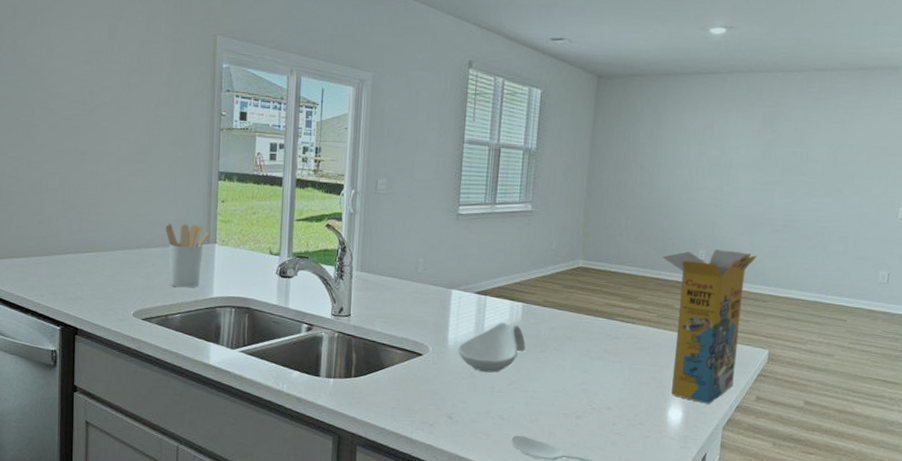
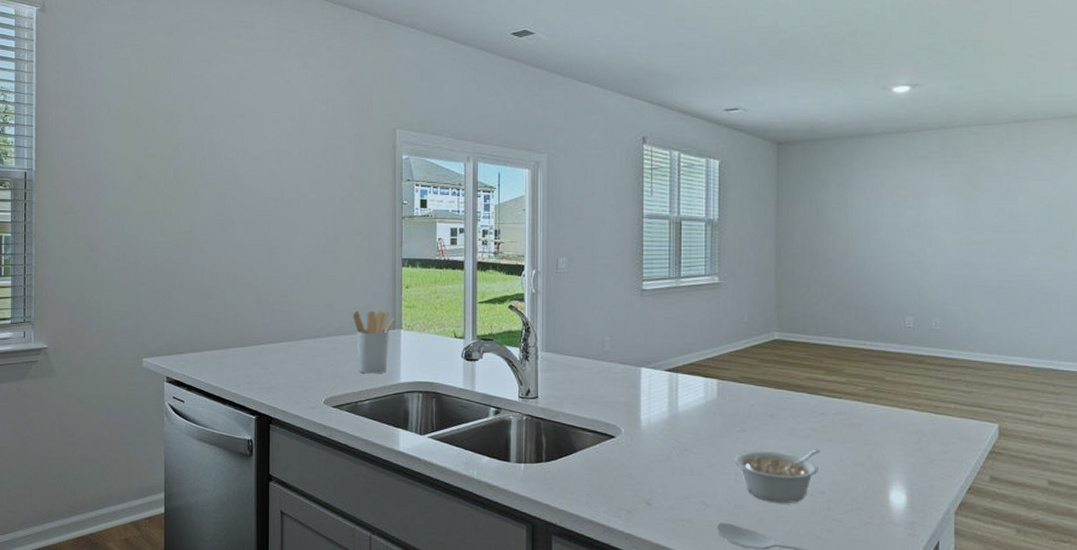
spoon rest: present [458,323,526,373] -> none [652,401,724,455]
legume: none [533,369,611,418] -> present [735,449,820,503]
cereal box: present [662,249,757,404] -> none [865,316,972,486]

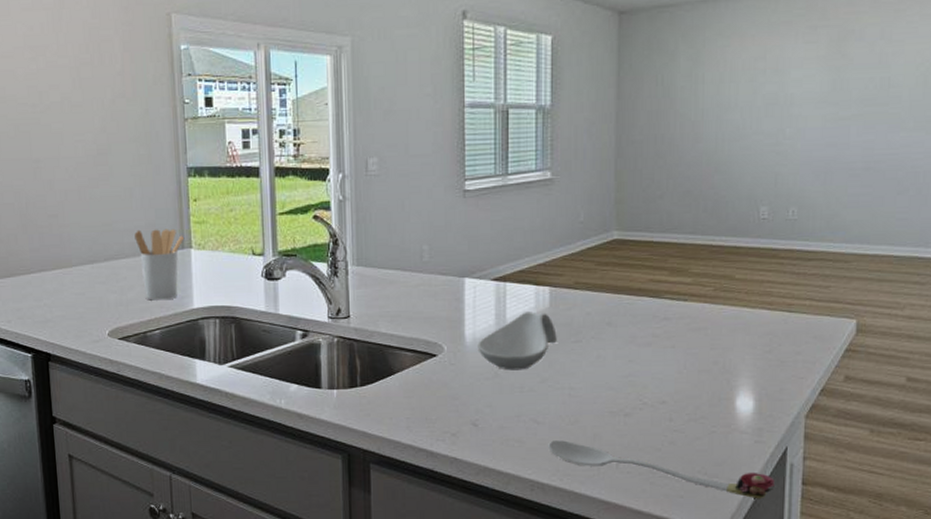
spoon rest: none [652,401,724,455] -> present [477,312,557,370]
legume: present [735,449,820,503] -> none [570,357,662,416]

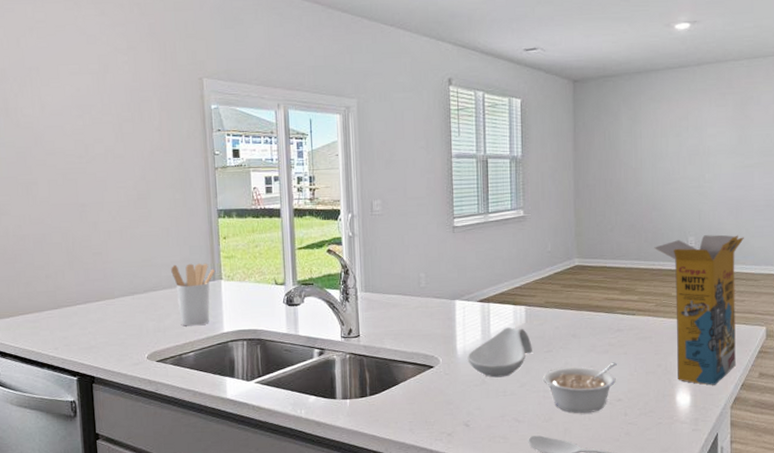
legume: none [570,357,662,416] -> present [543,362,617,413]
cereal box: none [715,204,833,389] -> present [654,234,744,385]

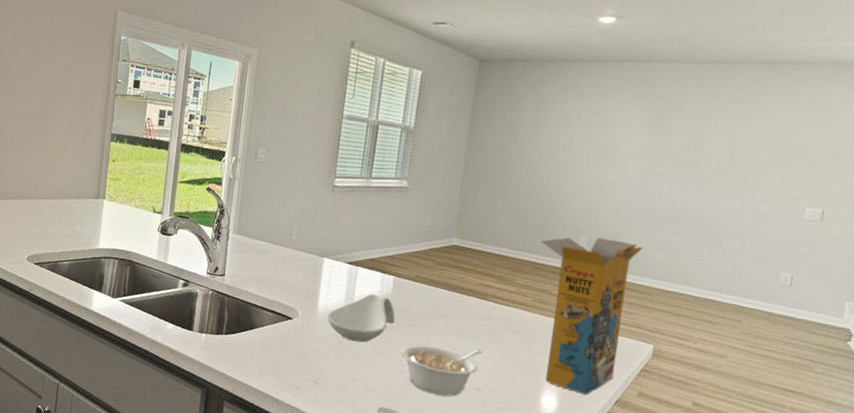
utensil holder: present [171,263,216,326] -> none [60,177,101,238]

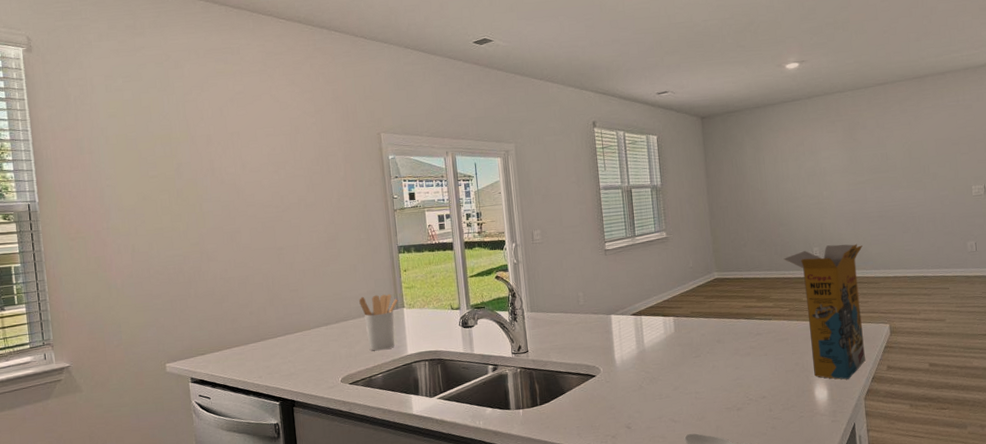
utensil holder: none [60,177,101,238] -> present [359,293,399,351]
spoon rest: present [327,294,395,343] -> none [625,337,683,383]
legume: present [401,344,482,396] -> none [694,363,759,411]

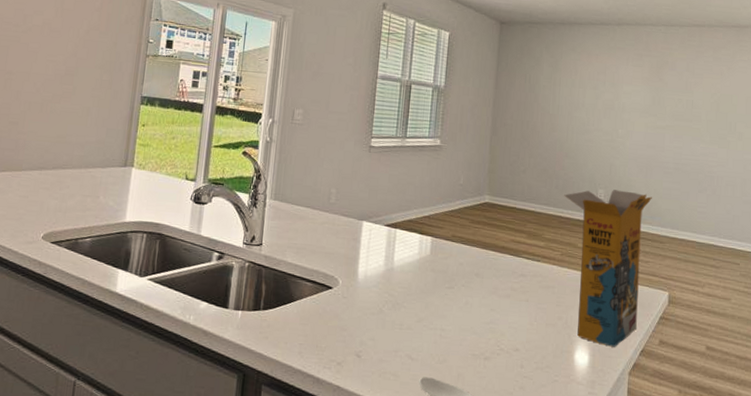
utensil holder: present [359,293,399,351] -> none [83,145,129,211]

